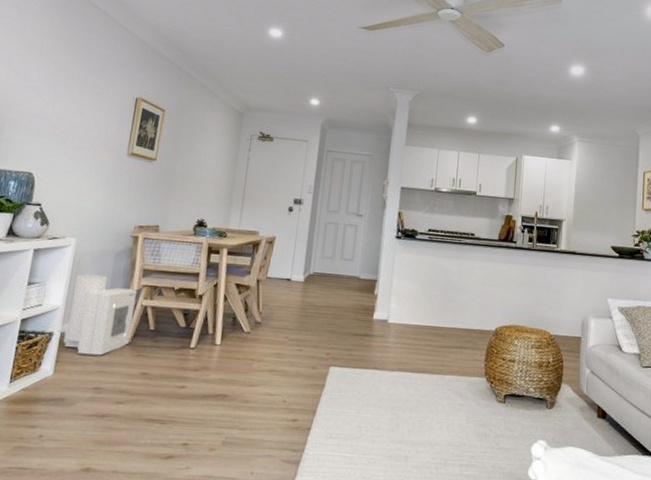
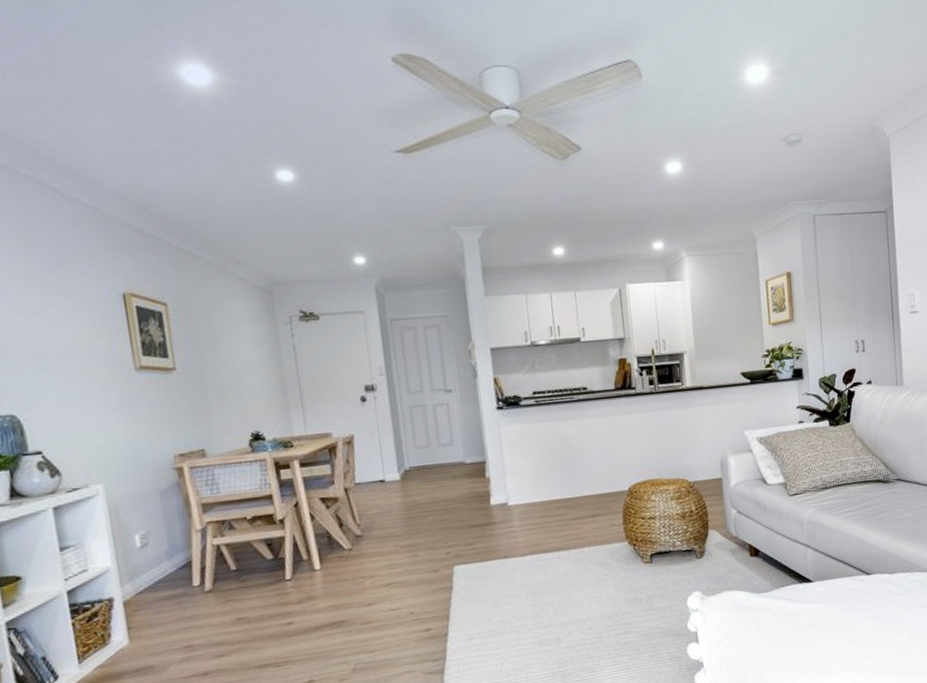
air purifier: present [58,274,138,356] -> none [118,521,211,615]

